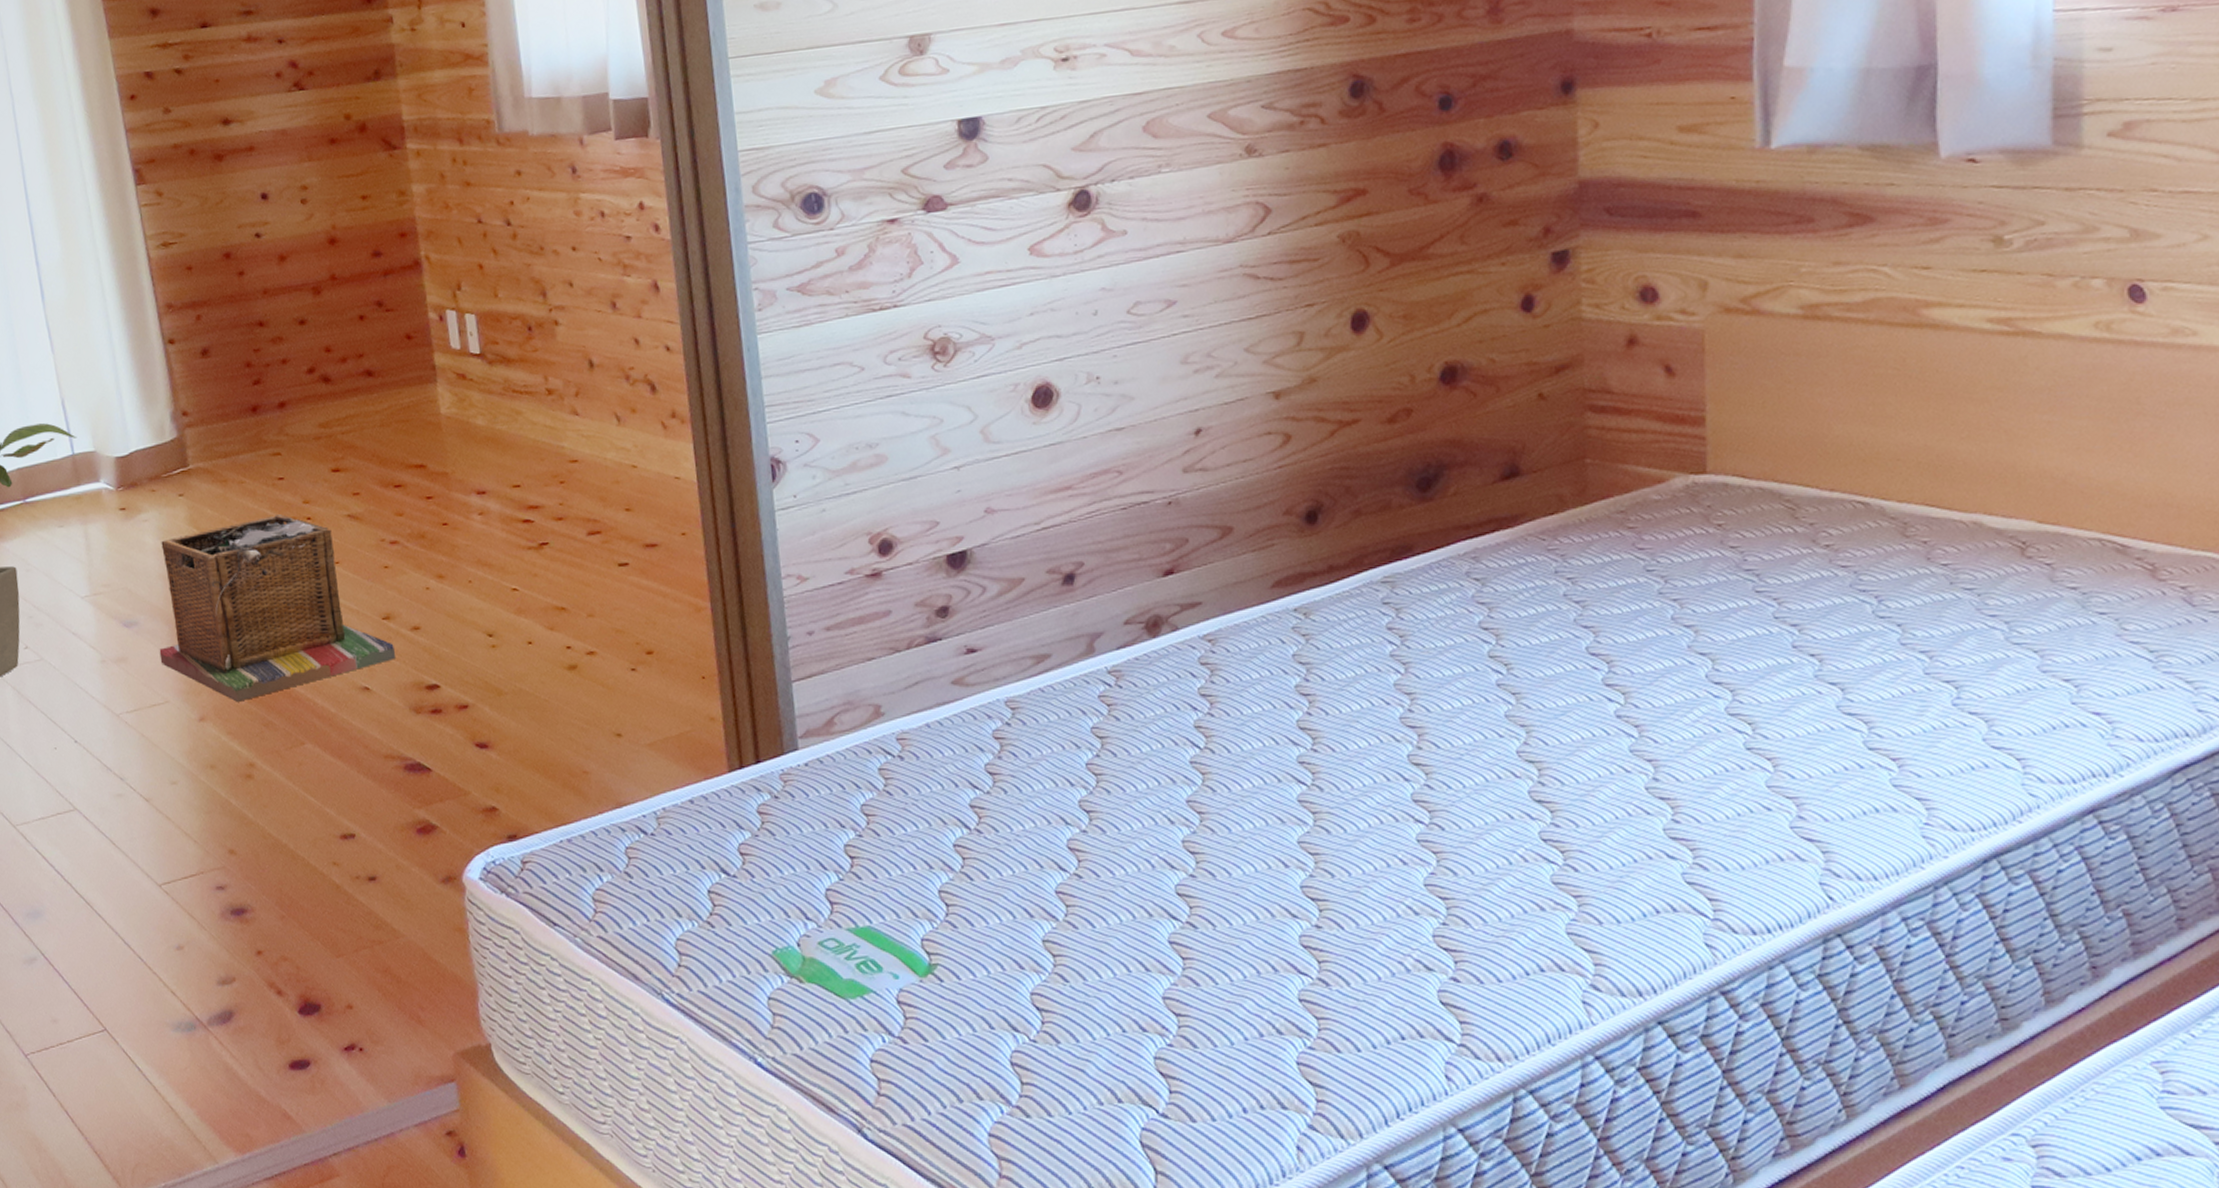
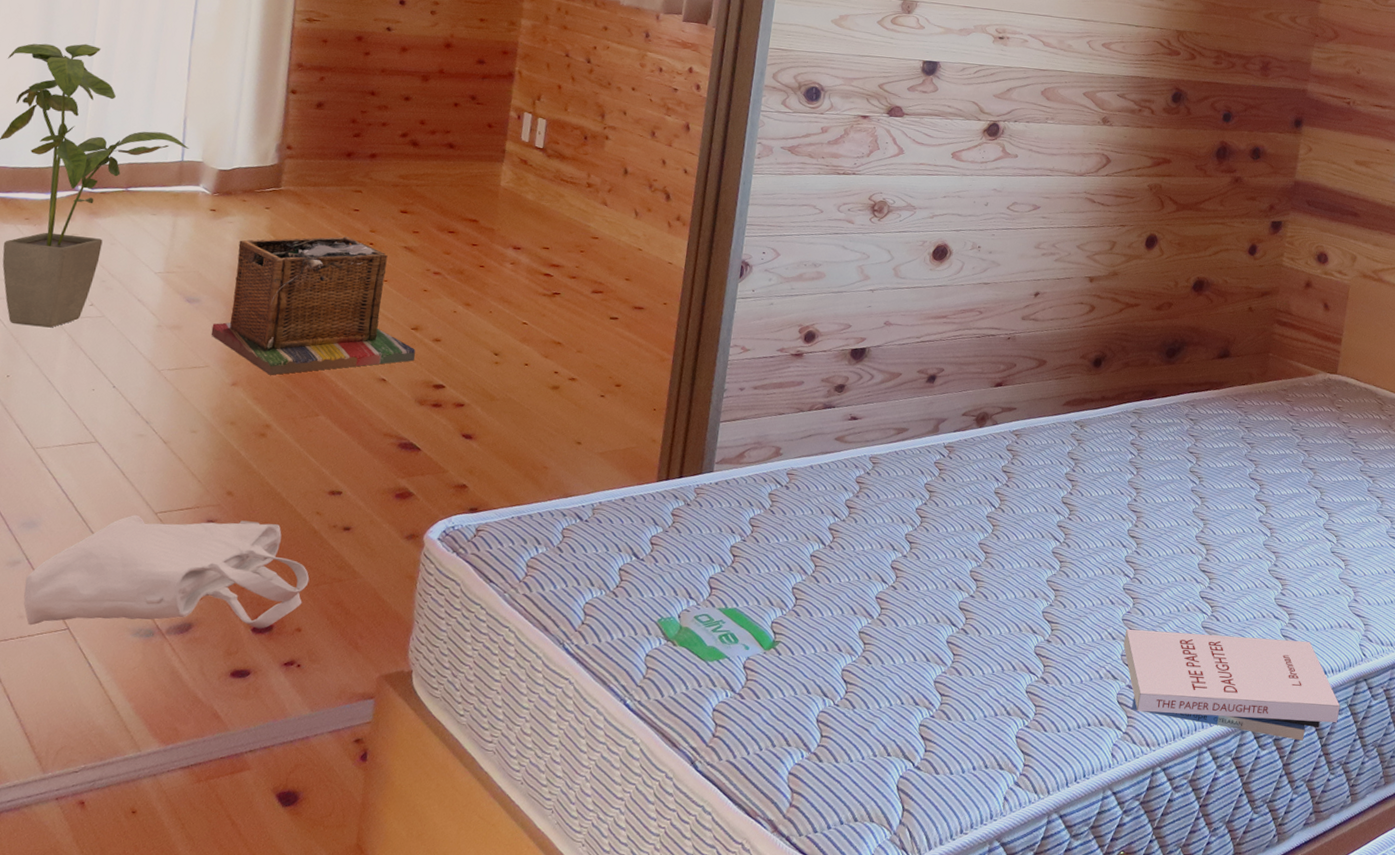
tote bag: none [47,882,347,1030] -> present [23,515,310,629]
books: none [1432,887,1804,1035] -> present [1123,628,1341,741]

